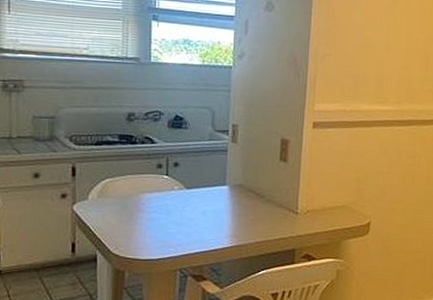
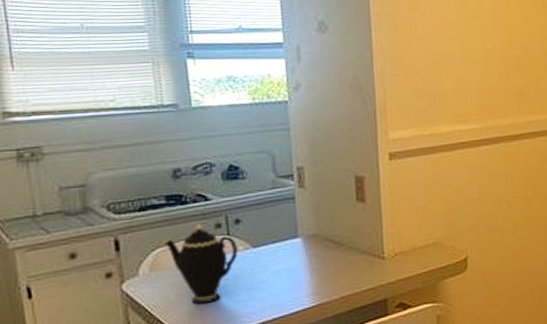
teapot: none [111,162,174,231] -> present [162,223,238,304]

